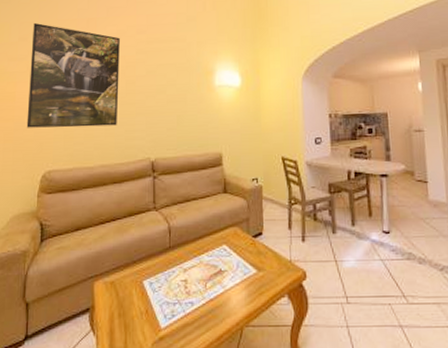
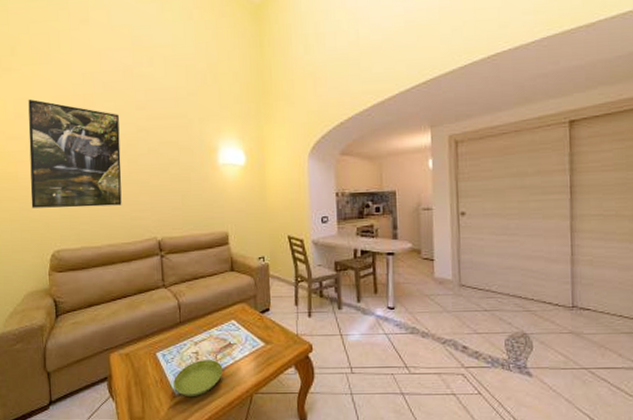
saucer: none [160,288,212,330] -> present [173,360,223,396]

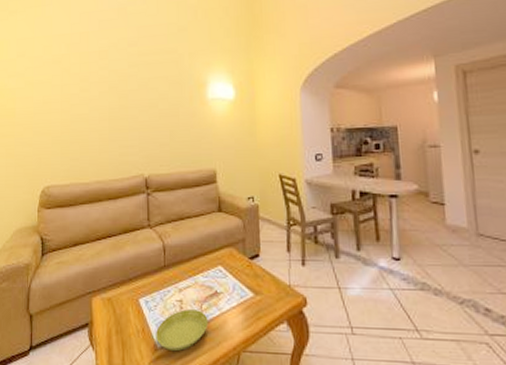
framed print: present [28,99,122,208] -> none [26,38,112,144]

